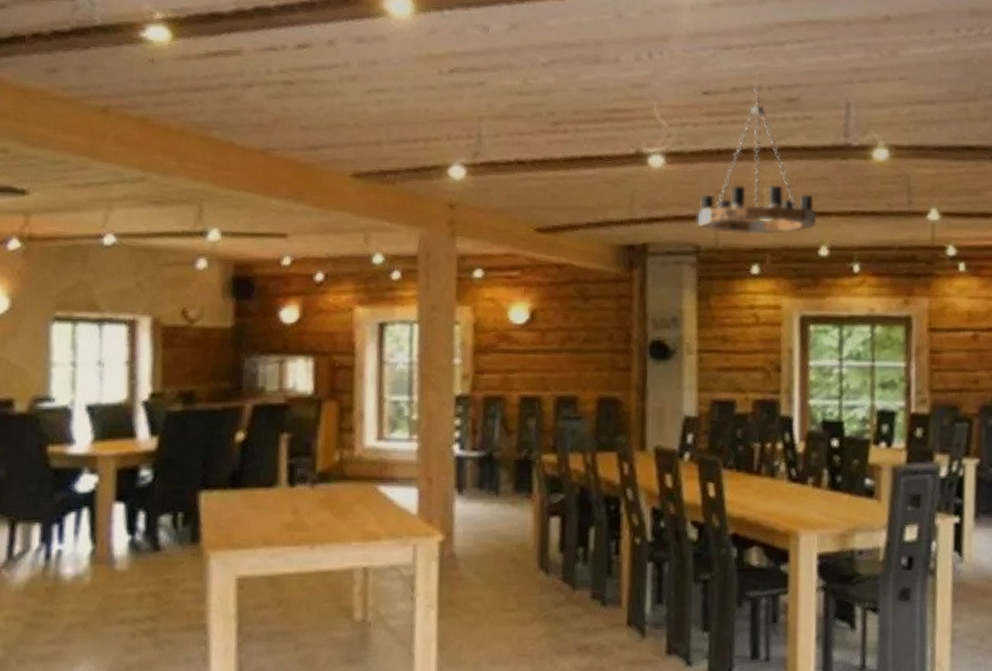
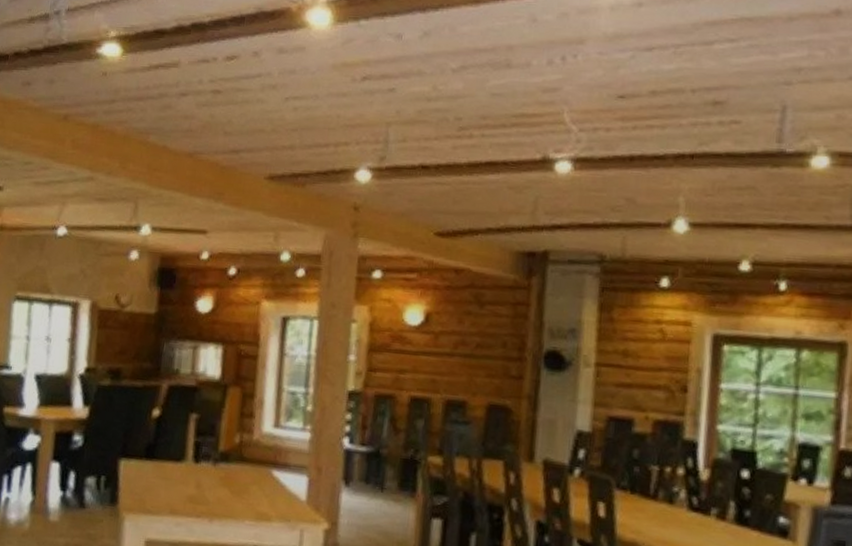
chandelier: present [697,72,817,235] -> none [603,74,740,246]

